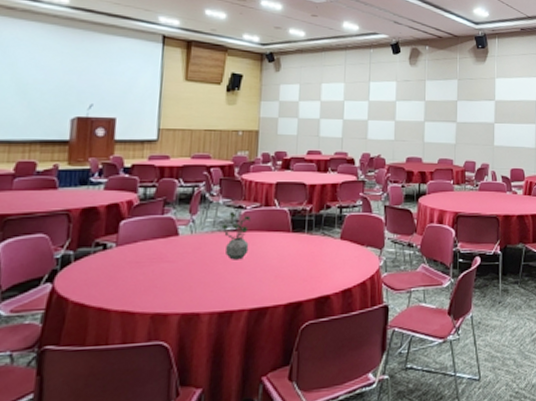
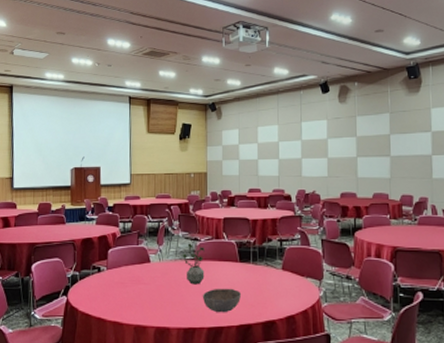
bowl: none [244,262,293,291] -> present [202,288,242,313]

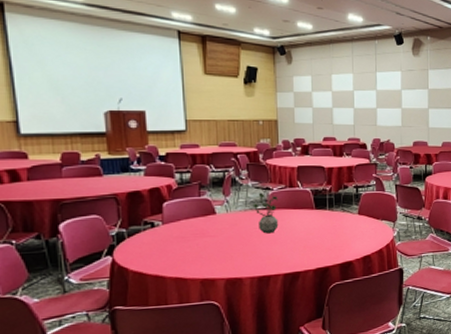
bowl: present [202,288,242,313] -> none [276,234,319,259]

